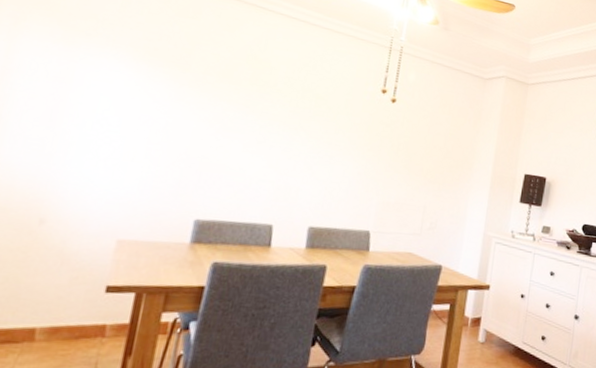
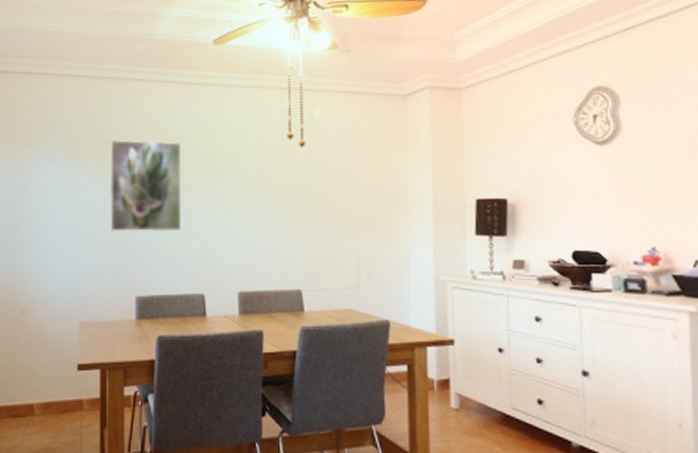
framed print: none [176,53,274,160] -> present [109,139,181,232]

